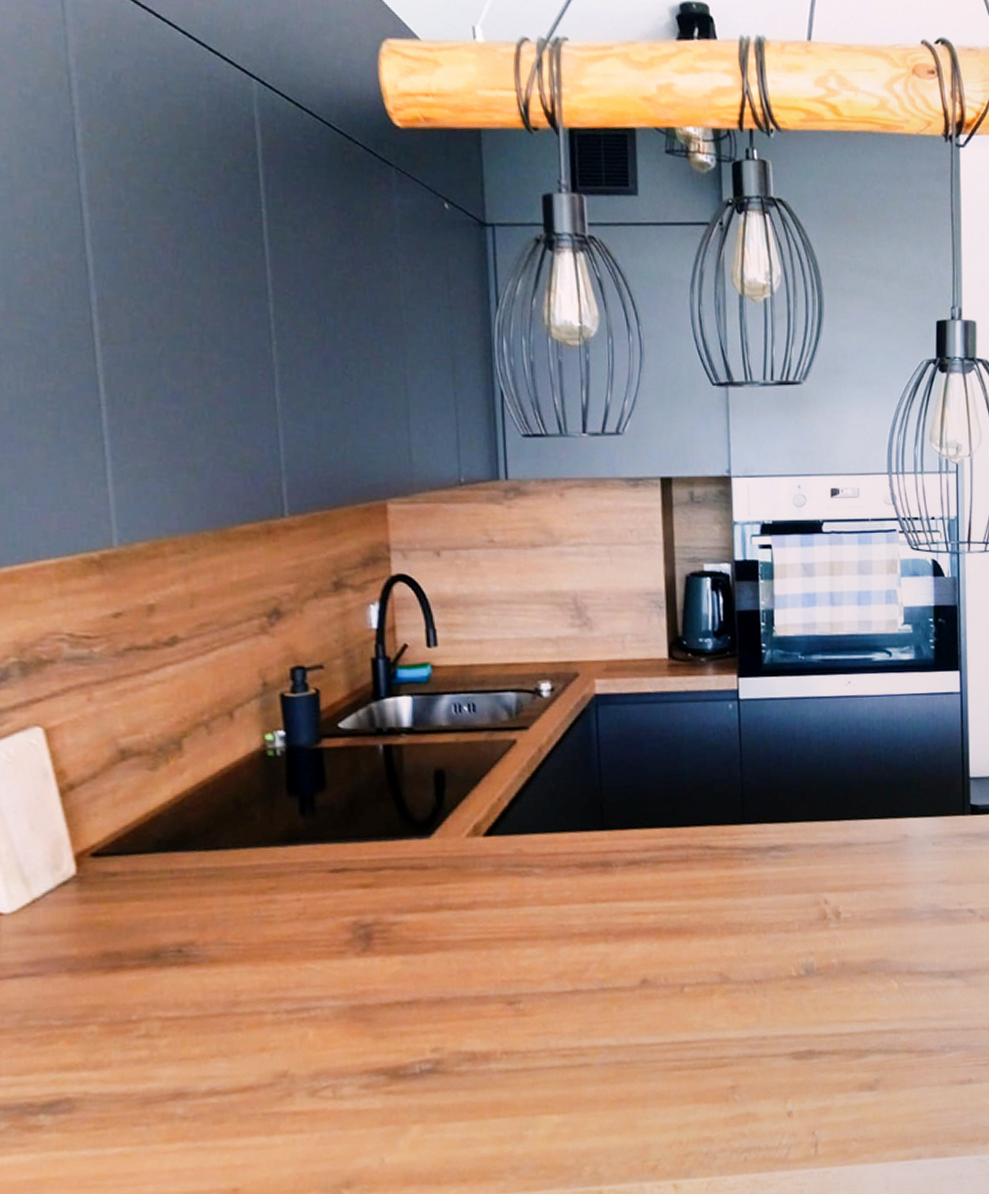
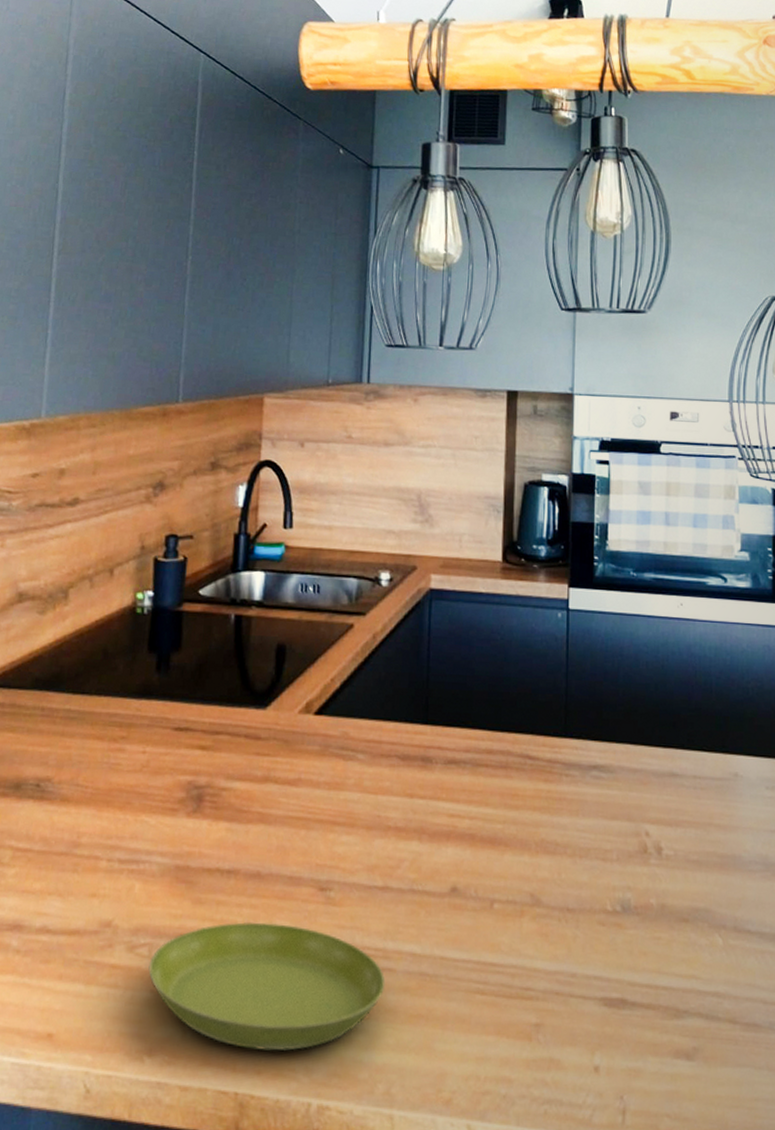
saucer: none [334,1041,584,1162] -> present [148,922,386,1051]

